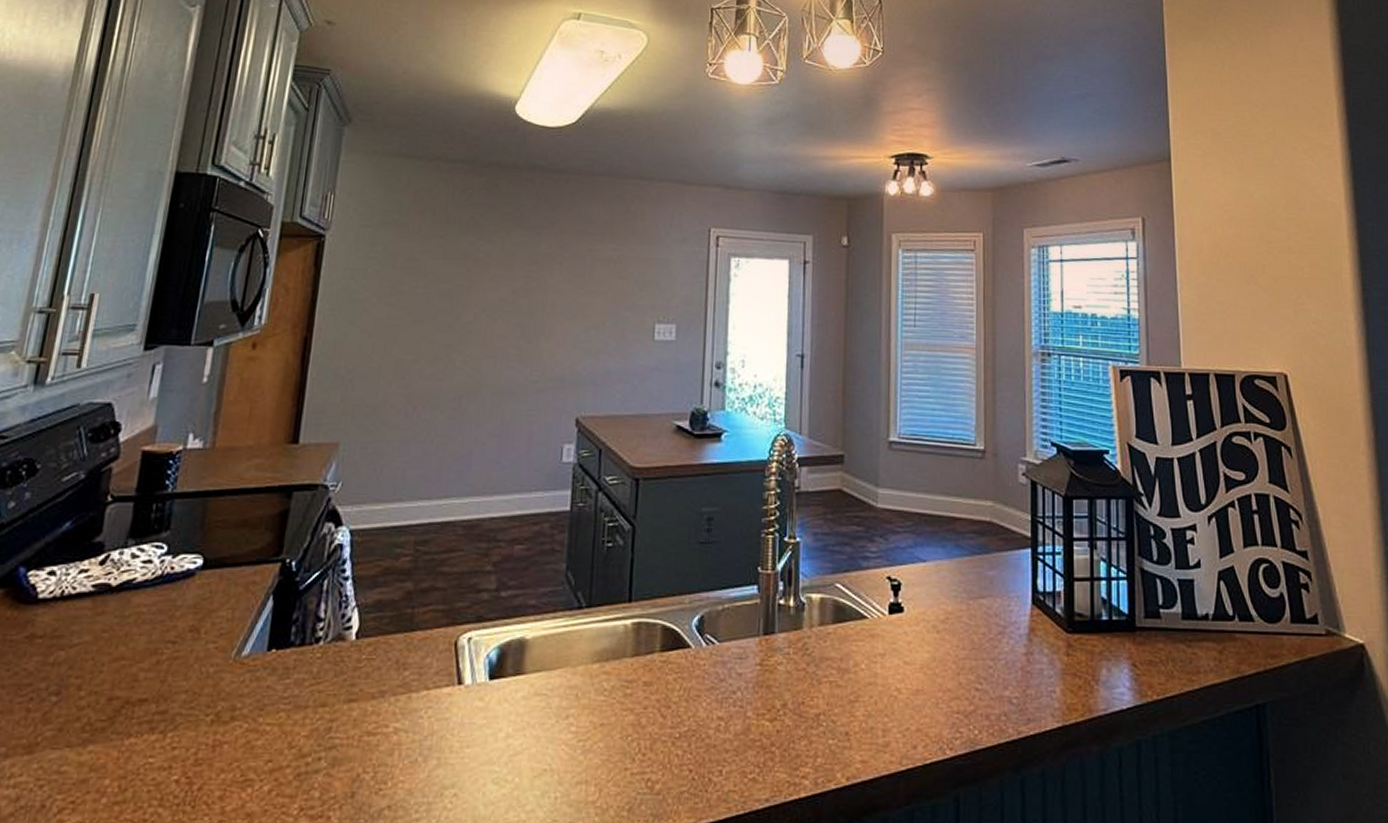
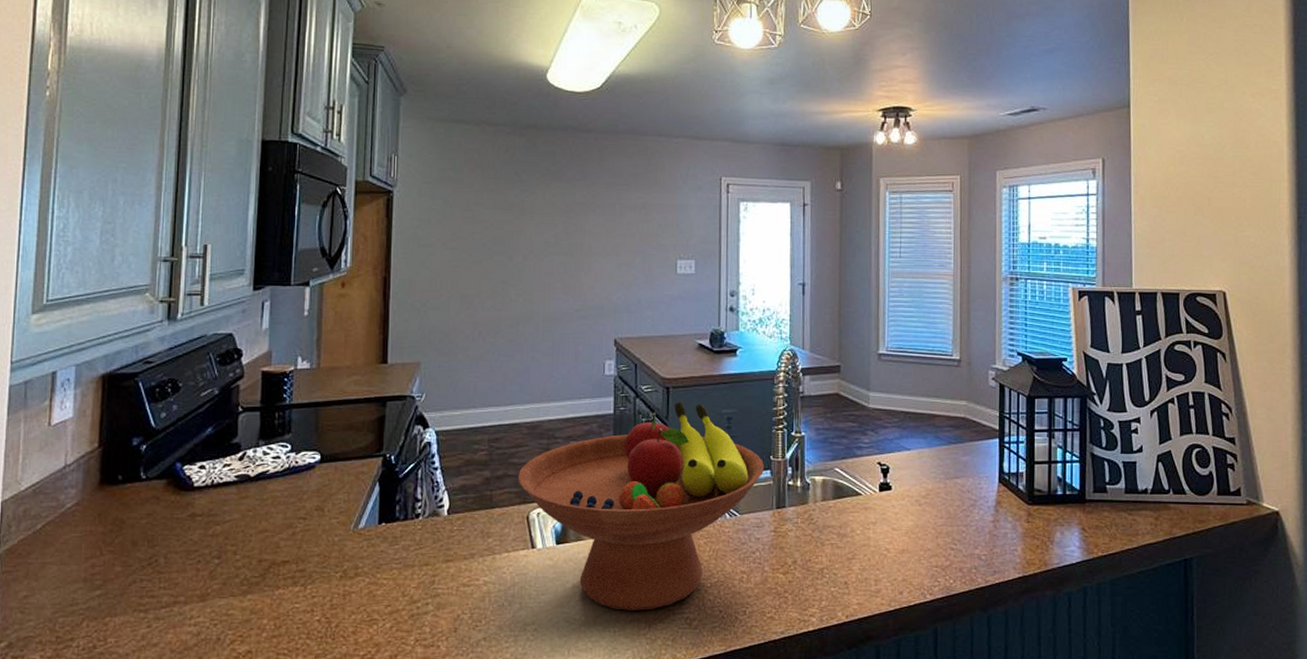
fruit bowl: none [447,496,750,769] -> present [518,401,764,611]

